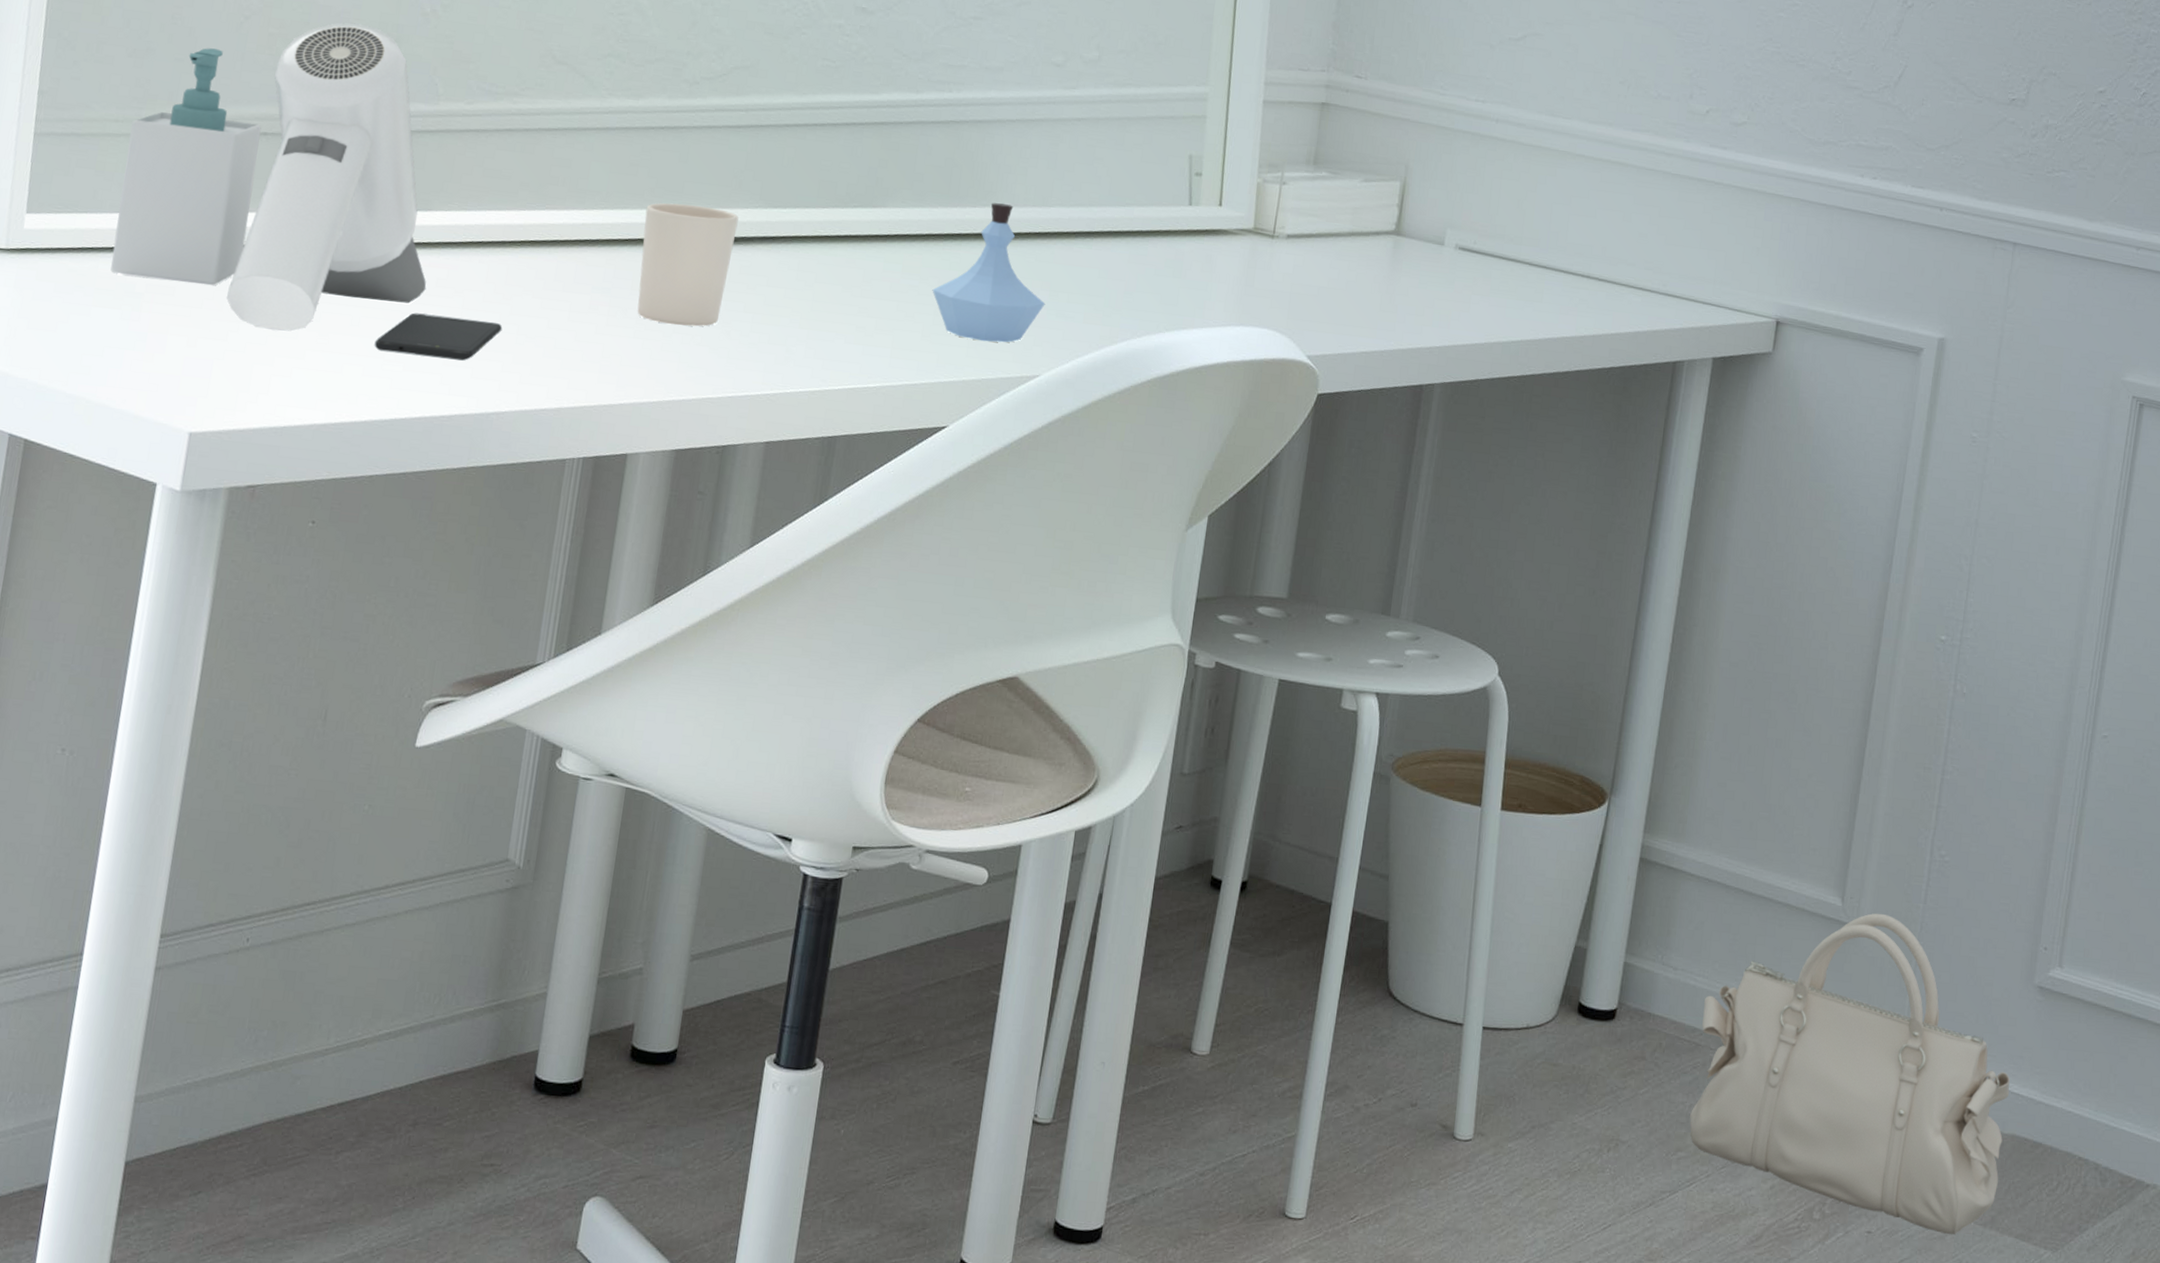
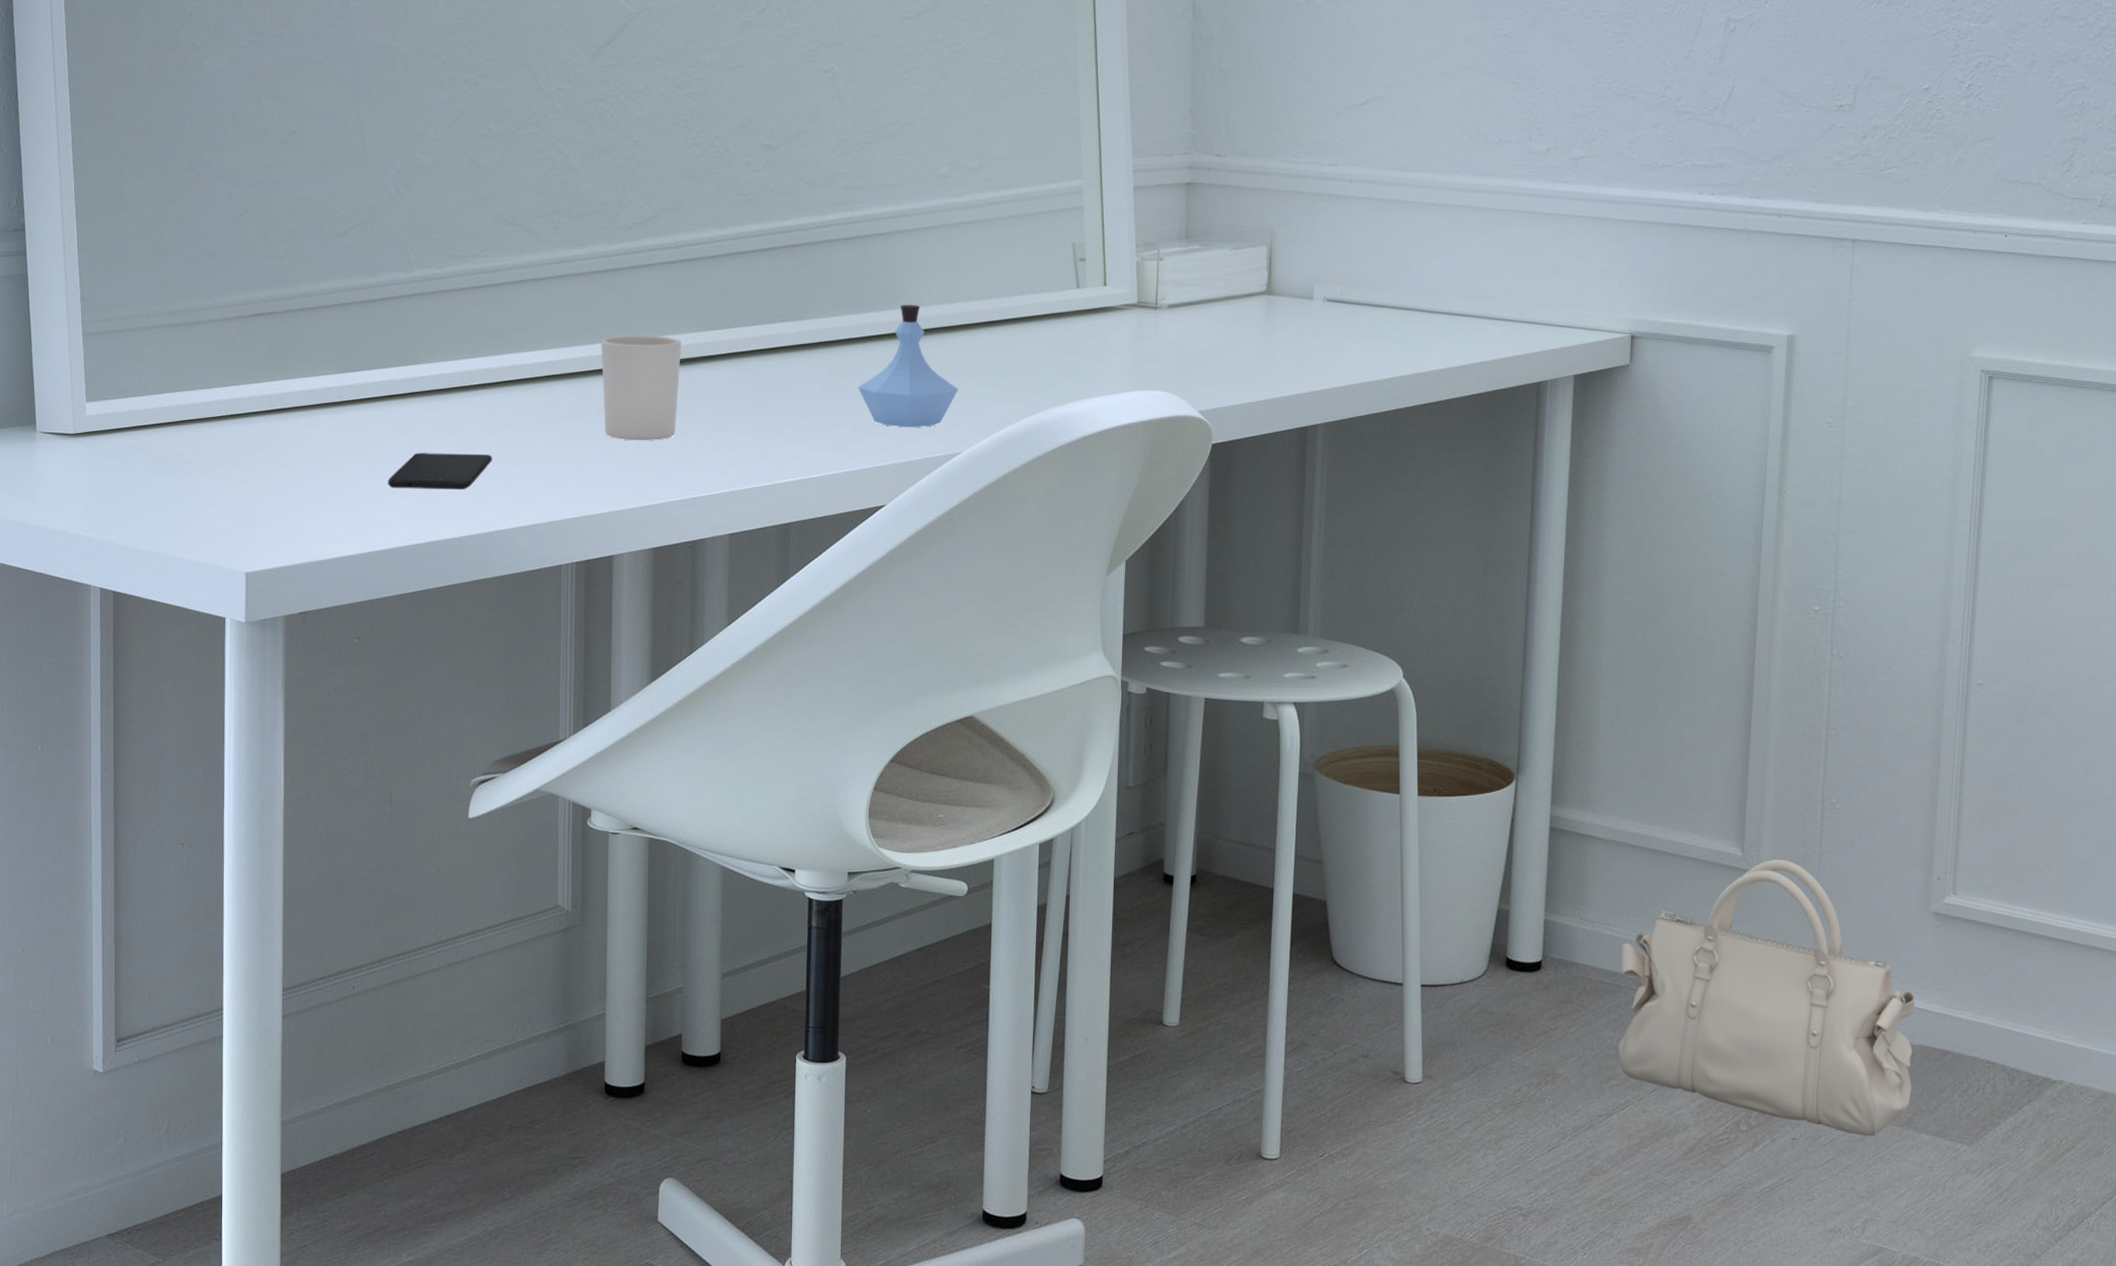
soap bottle: present [110,48,262,286] -> none [160,245,269,447]
hair dryer: present [227,23,427,332] -> none [260,209,424,480]

